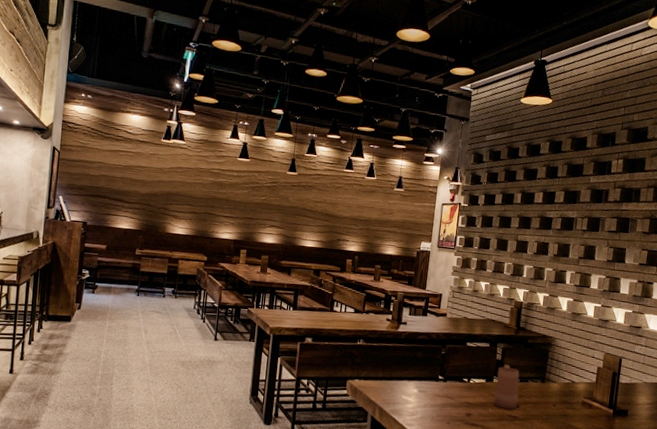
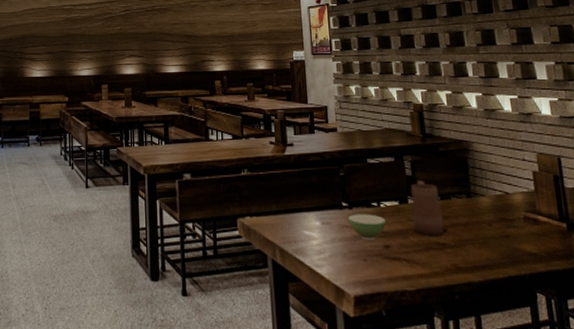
bowl: none [441,386,473,409] -> present [348,214,387,240]

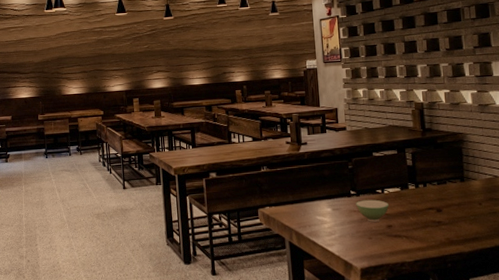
beer mug: present [410,180,445,235] -> none [411,169,440,215]

